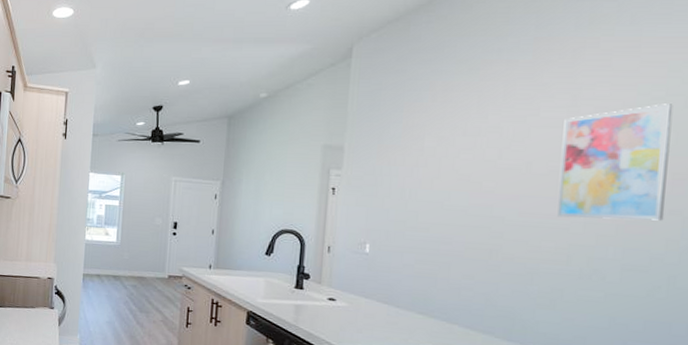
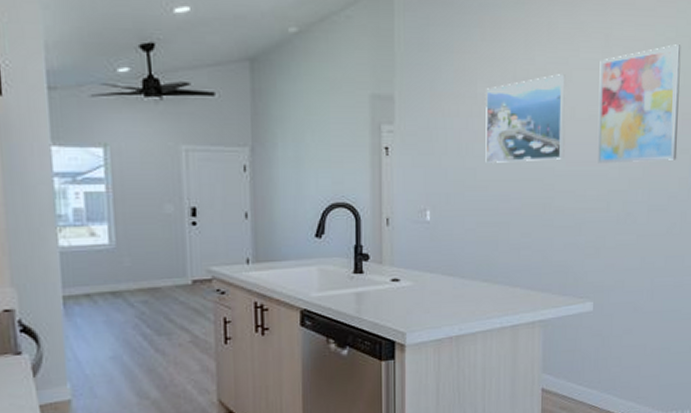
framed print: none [428,131,522,210] -> present [485,74,566,163]

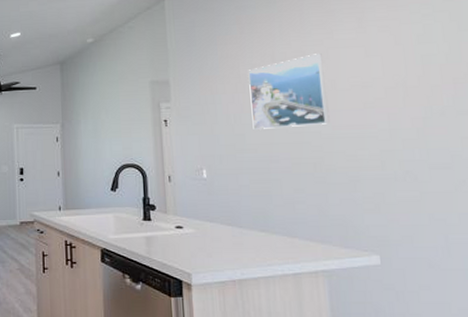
wall art: present [598,44,681,164] -> none [355,19,455,127]

